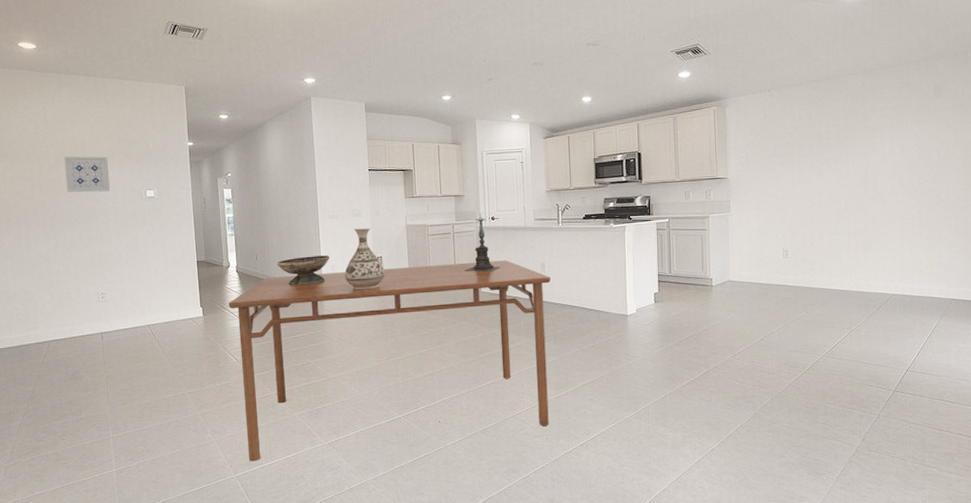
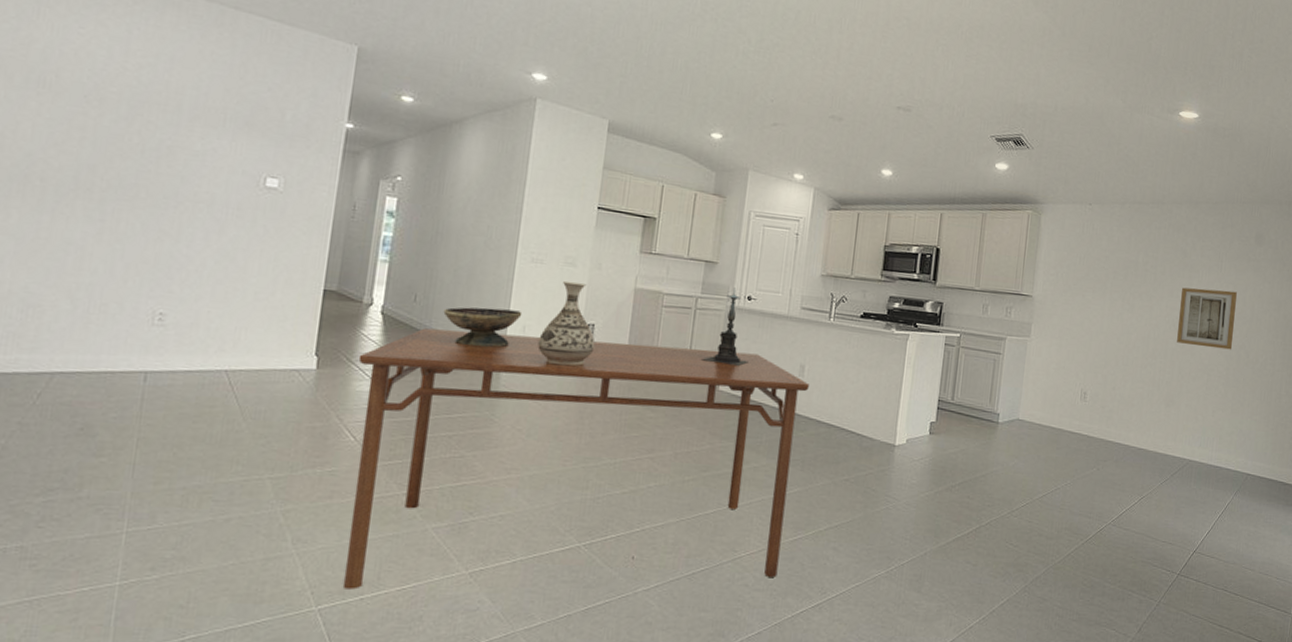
wall art: present [64,156,110,193] -> none [138,105,215,168]
wall art: none [866,142,922,196] -> present [1177,287,1237,350]

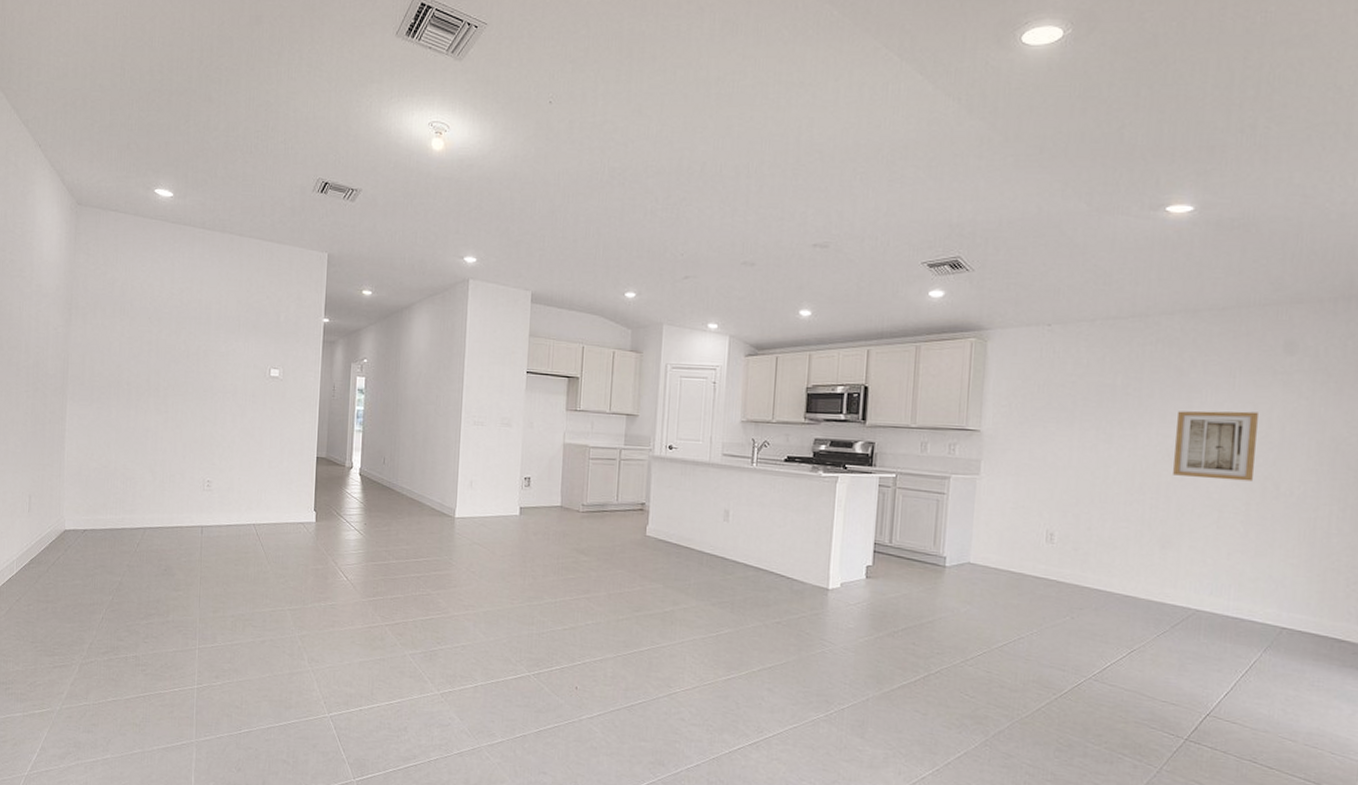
dining table: present [342,328,809,590] -> none [345,486,734,714]
decorative bowl: present [443,307,523,348] -> none [406,466,469,501]
vase: present [537,280,595,367] -> none [483,439,532,516]
candle holder: present [702,287,749,366] -> none [628,438,673,512]

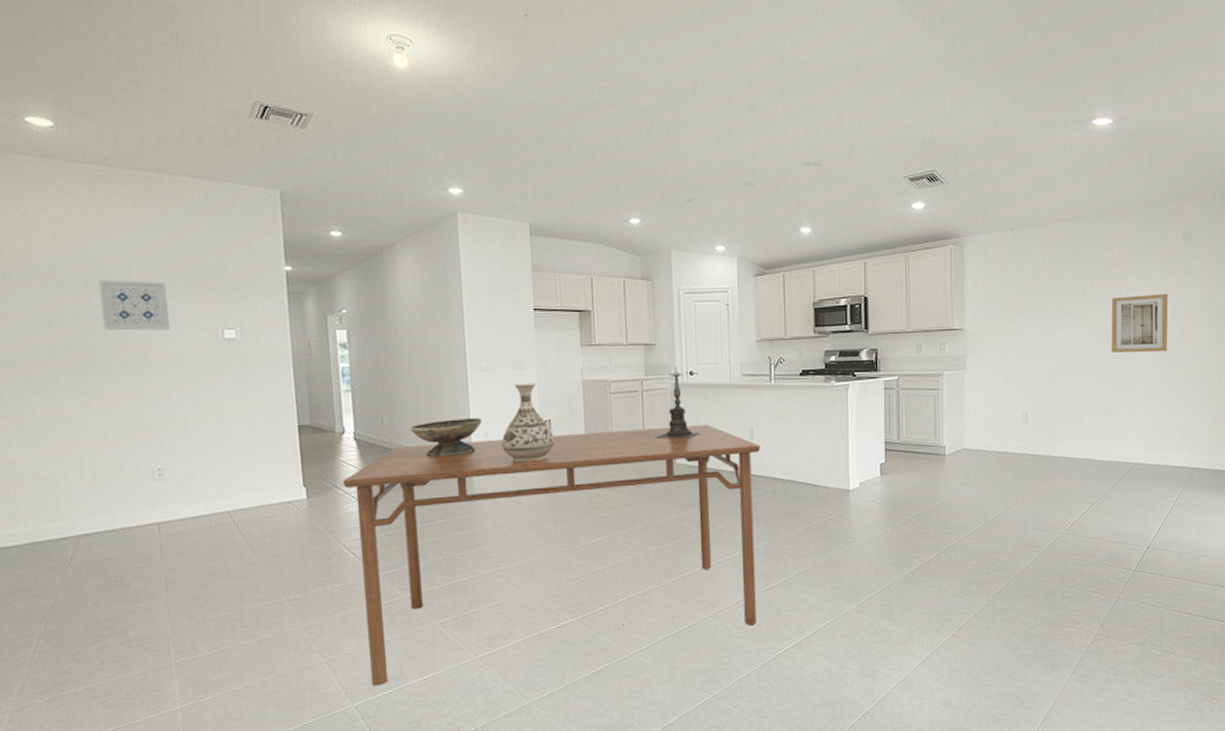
wall art: none [185,320,233,365] -> present [99,279,170,331]
dining table: none [345,486,734,714] -> present [342,425,760,686]
decorative bowl: none [406,466,469,501] -> present [410,418,483,458]
vase: none [483,439,532,516] -> present [502,382,555,463]
candle holder: none [628,438,673,512] -> present [656,365,700,439]

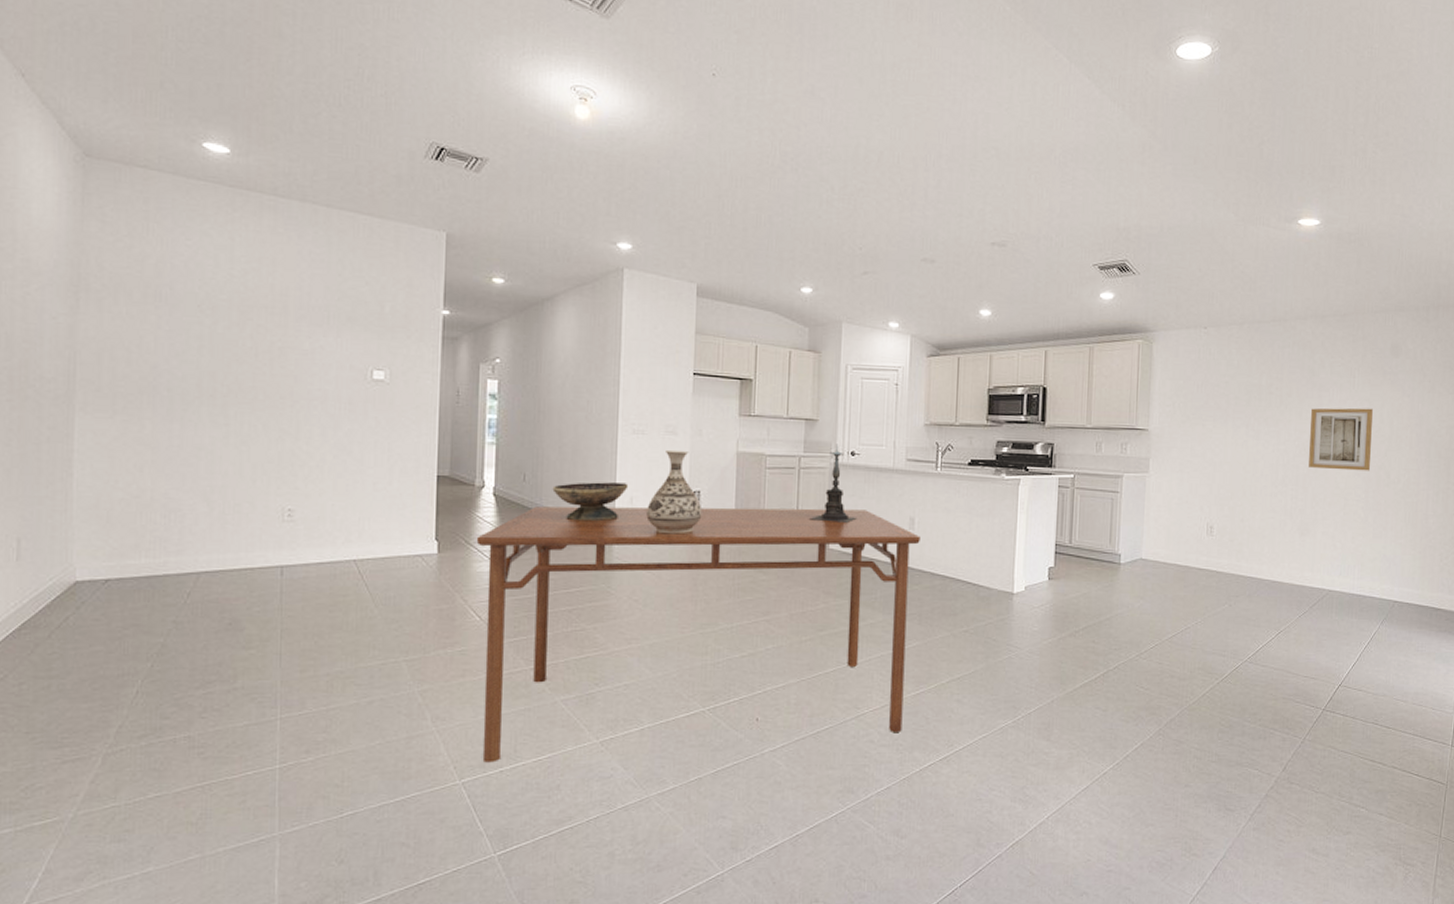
wall art: present [99,279,170,331] -> none [253,310,320,366]

